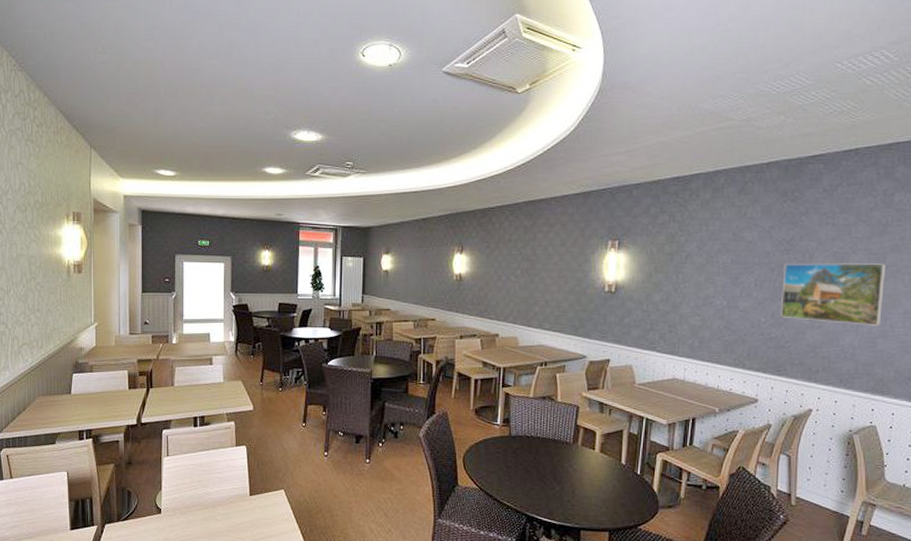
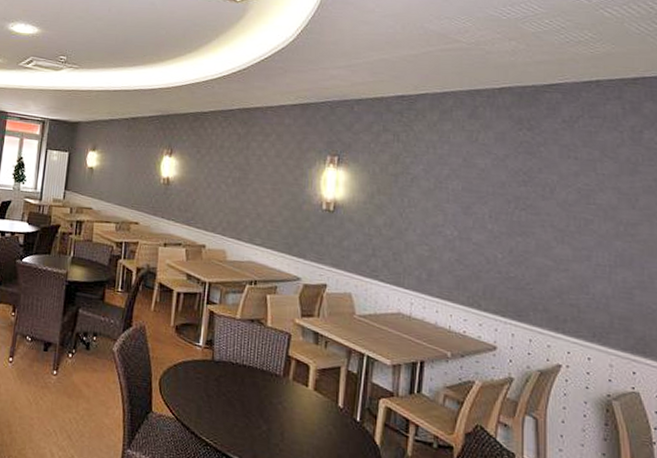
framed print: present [780,263,885,326] -> none [519,196,639,275]

